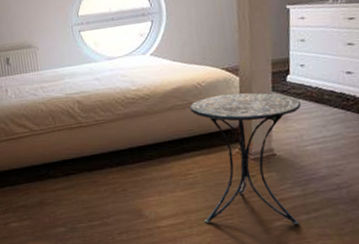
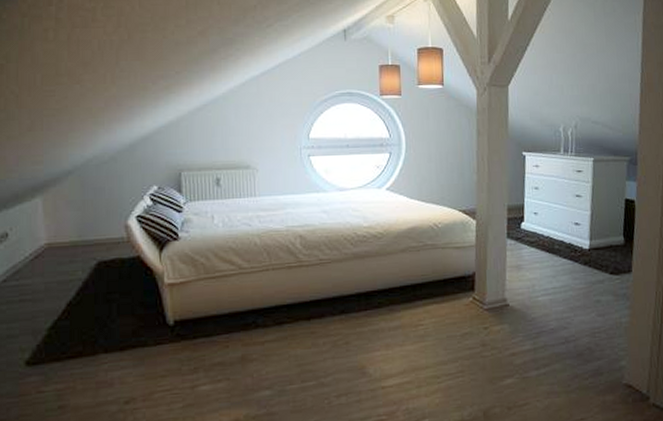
side table: present [189,92,302,225] -> none [424,237,534,383]

